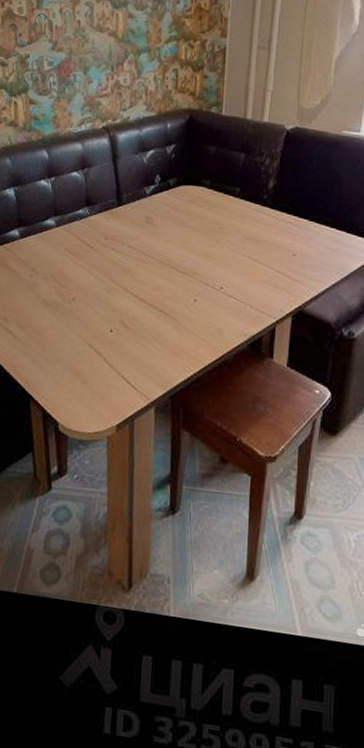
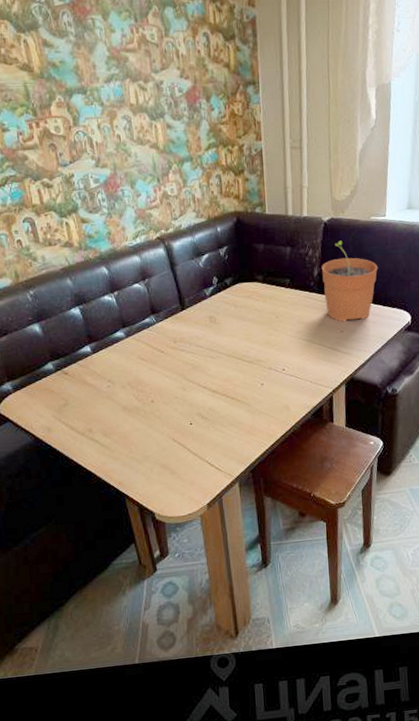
plant pot: none [278,152,345,245] -> present [322,240,378,322]

